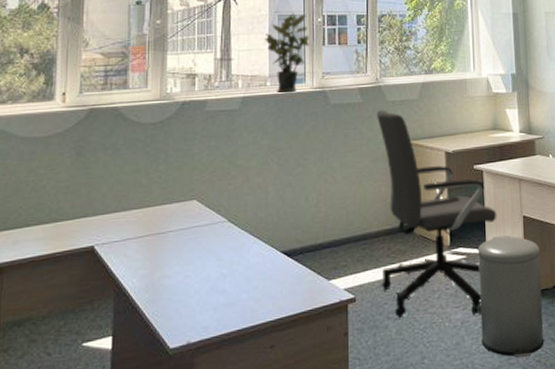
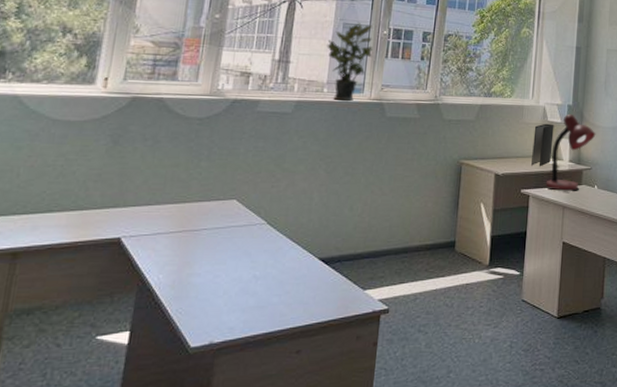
office chair: present [377,109,497,318] -> none [416,126,538,335]
pedal bin: present [478,235,545,359] -> none [508,259,575,378]
binder: none [479,95,501,141] -> present [531,123,554,167]
desk lamp: none [498,82,544,164] -> present [545,113,596,192]

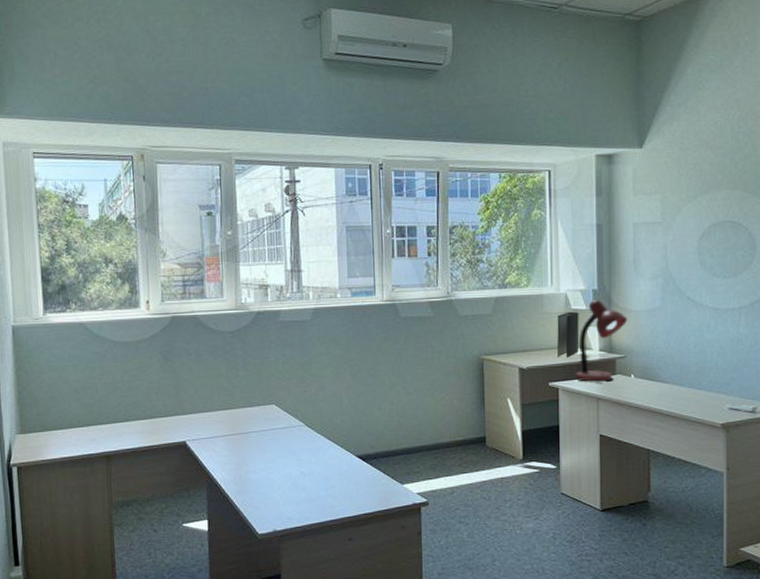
potted plant: present [327,21,373,102] -> none [333,223,378,306]

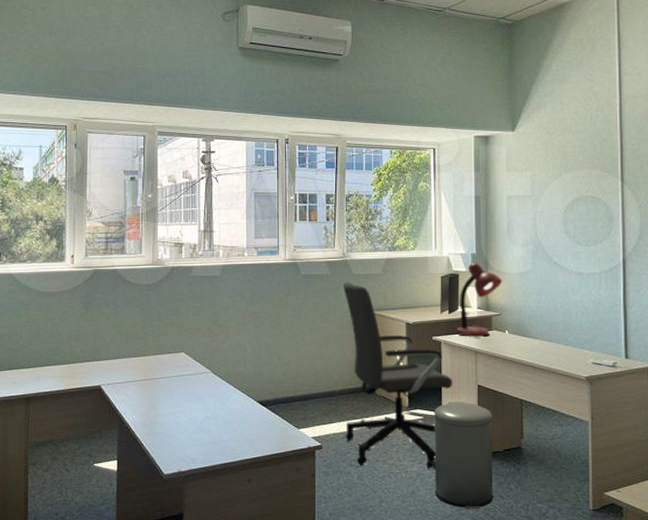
office chair: none [448,323,572,527] -> present [343,281,453,470]
pedal bin: none [551,453,617,568] -> present [434,401,494,510]

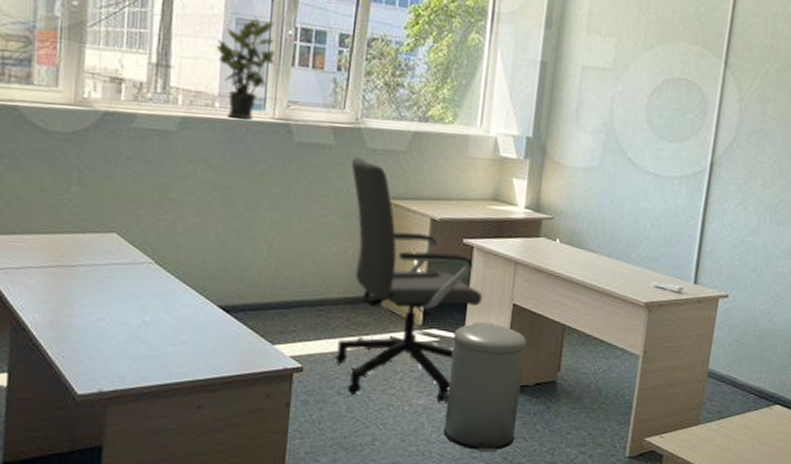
potted plant: none [243,190,282,263] -> present [216,17,275,121]
binder: present [440,273,460,315] -> none [477,159,508,213]
desk lamp: present [456,262,503,338] -> none [494,148,562,245]

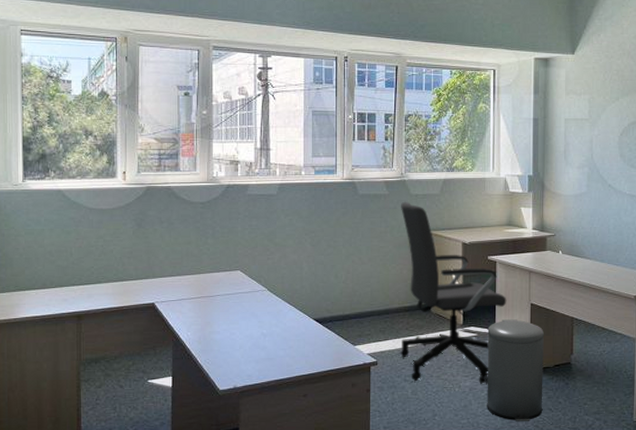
potted plant: present [216,17,275,121] -> none [300,108,340,182]

